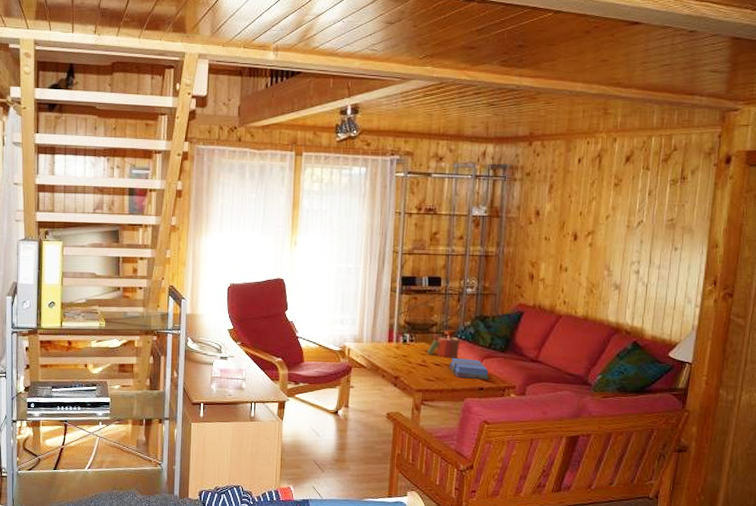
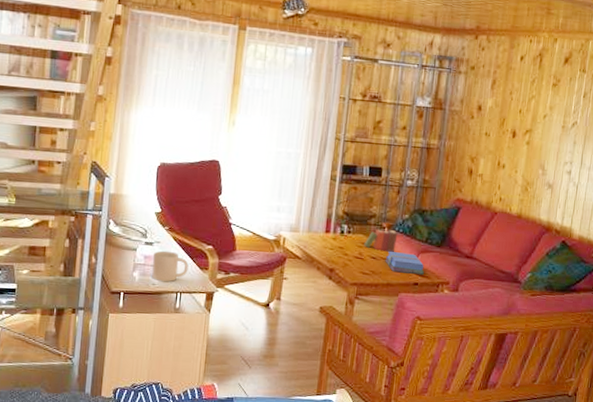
mug: none [228,364,261,393] -> present [152,250,189,282]

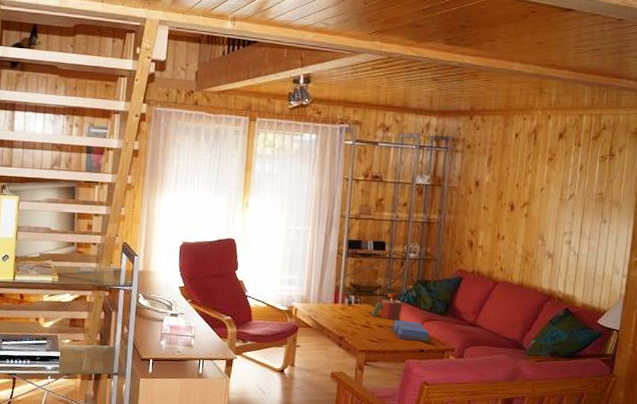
mug: present [152,250,189,282] -> none [177,321,210,350]

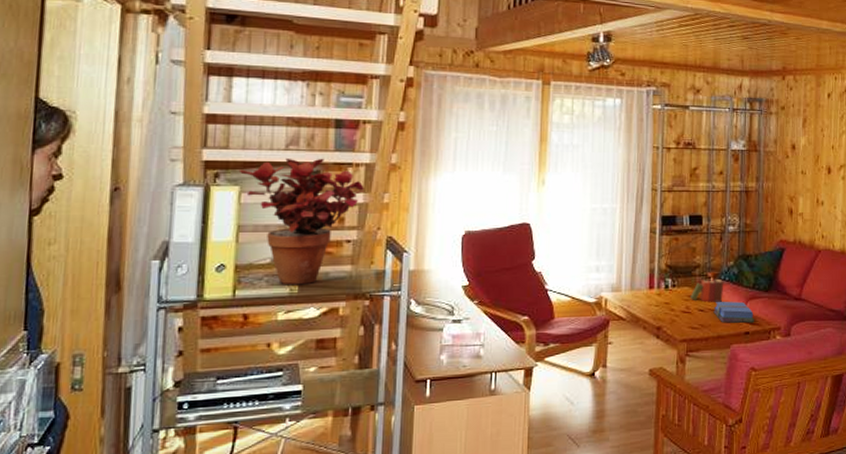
potted plant: none [18,176,108,276] -> present [238,158,366,285]

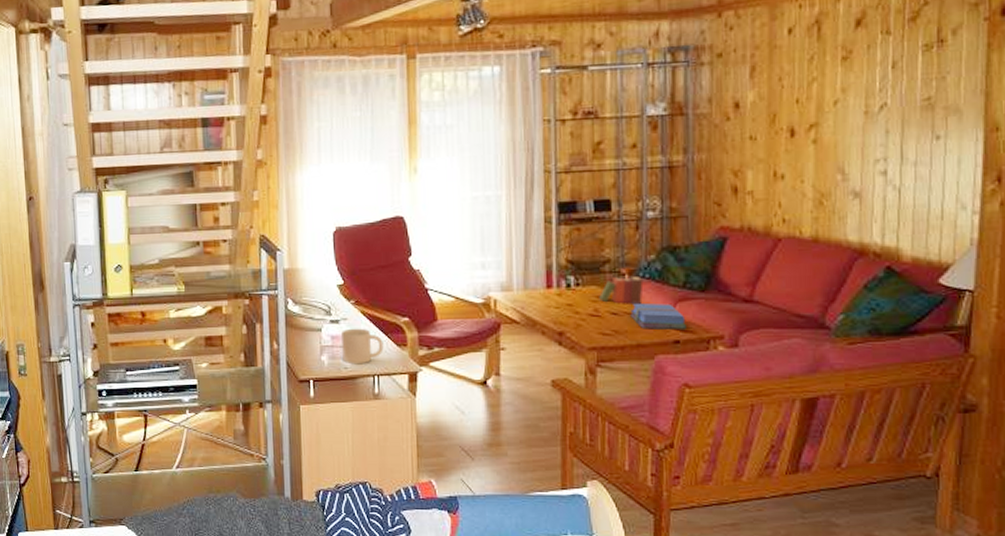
potted plant: present [238,158,366,285] -> none [123,158,236,285]
mug: none [462,327,503,363] -> present [341,328,384,365]

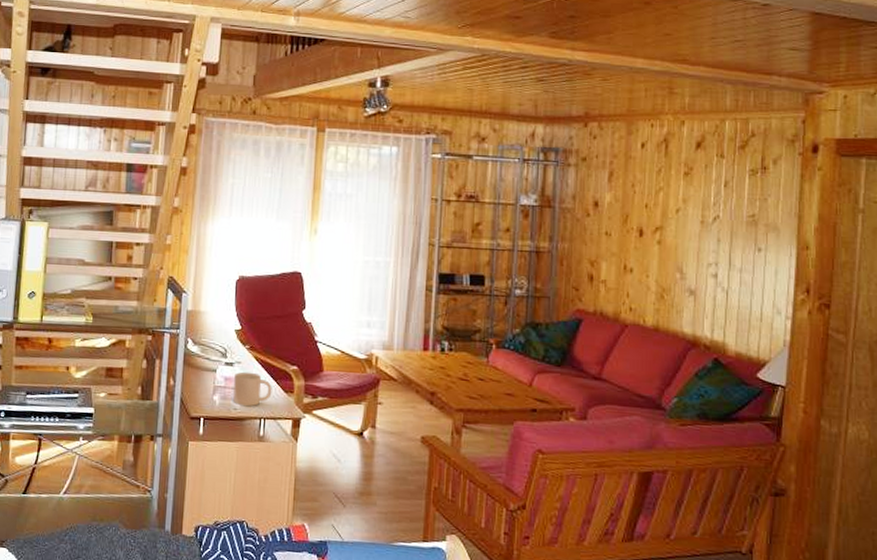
books: present [599,275,644,306] -> none [469,346,508,373]
books: present [630,302,686,331] -> none [495,371,543,400]

